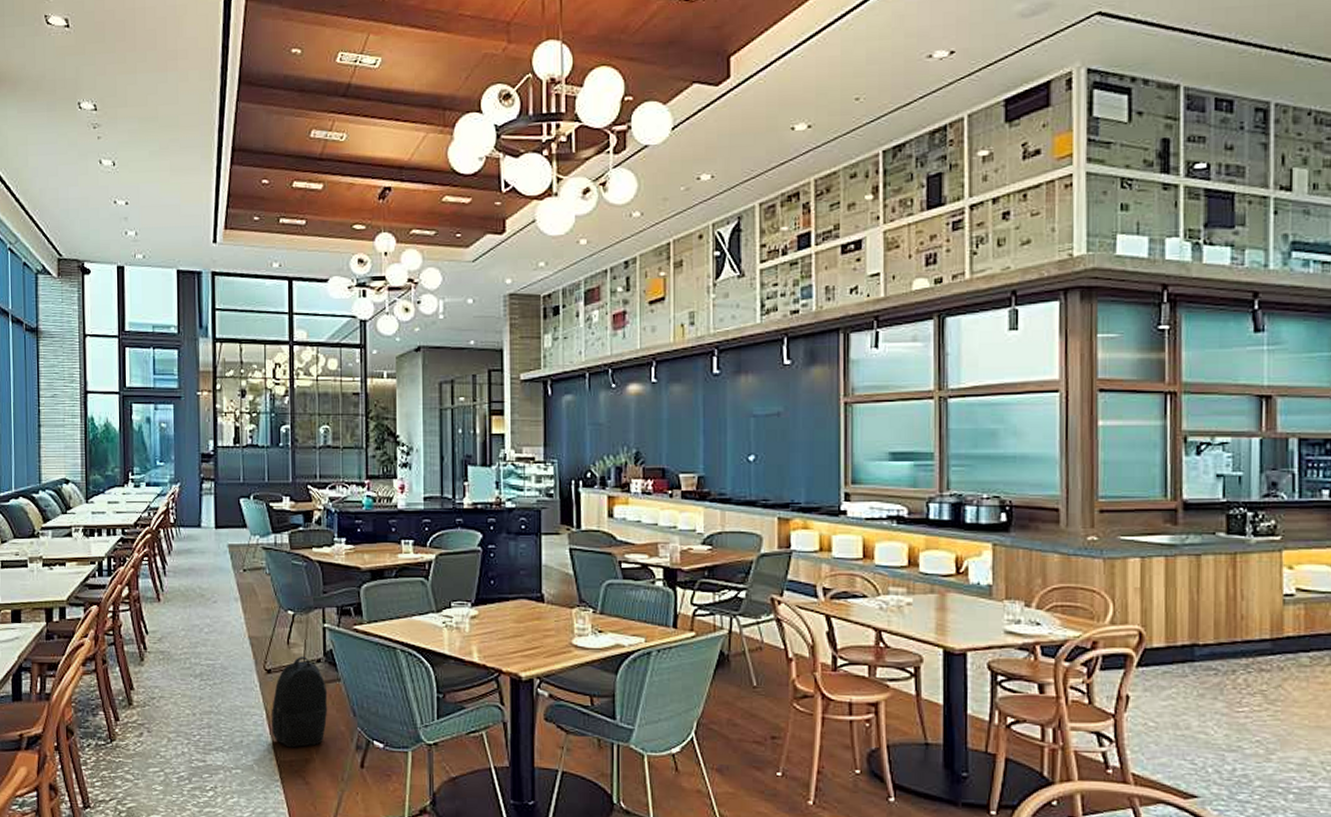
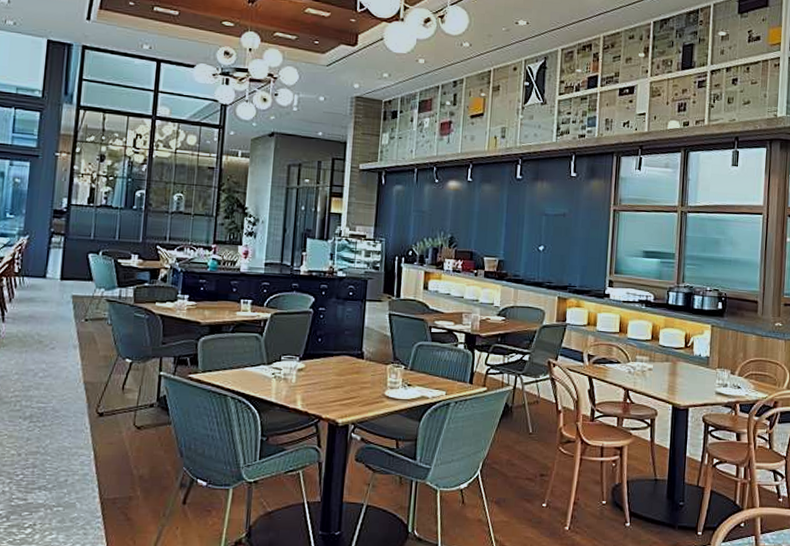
backpack: present [271,656,328,748] -> none [98,400,158,486]

